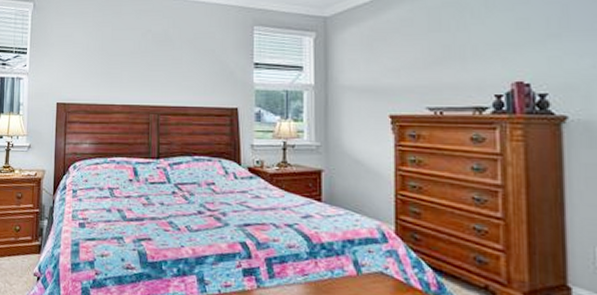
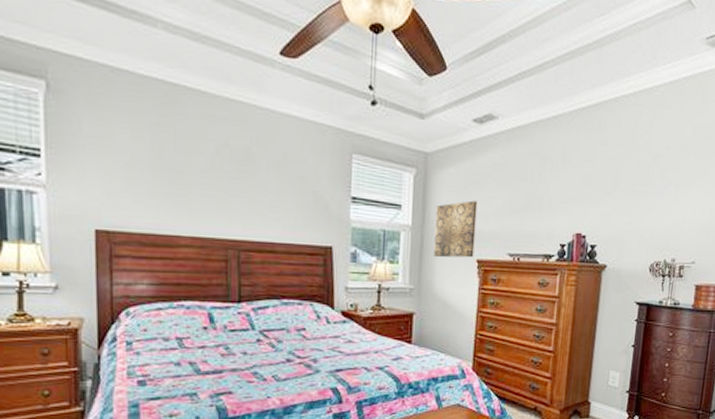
wall art: none [339,56,386,115] -> present [433,200,478,258]

